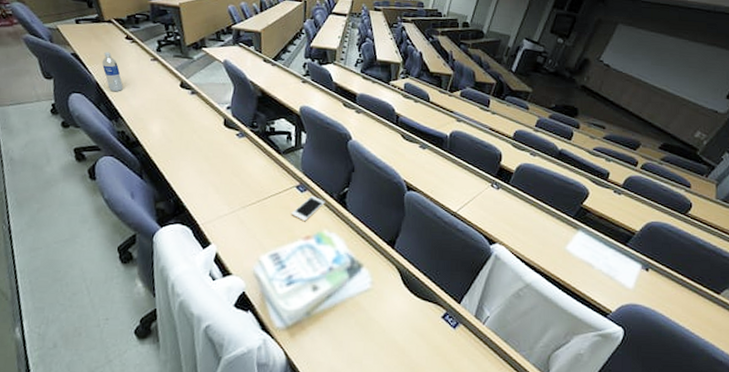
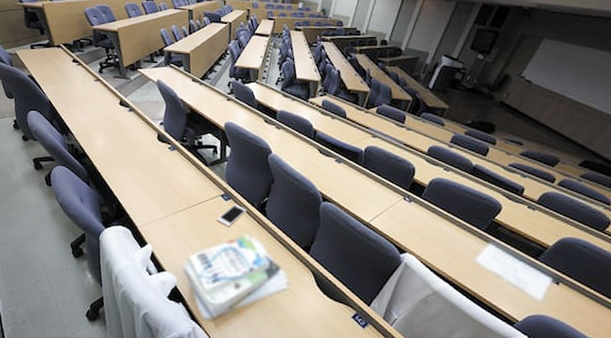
water bottle: present [101,52,123,92] -> none [53,74,72,110]

